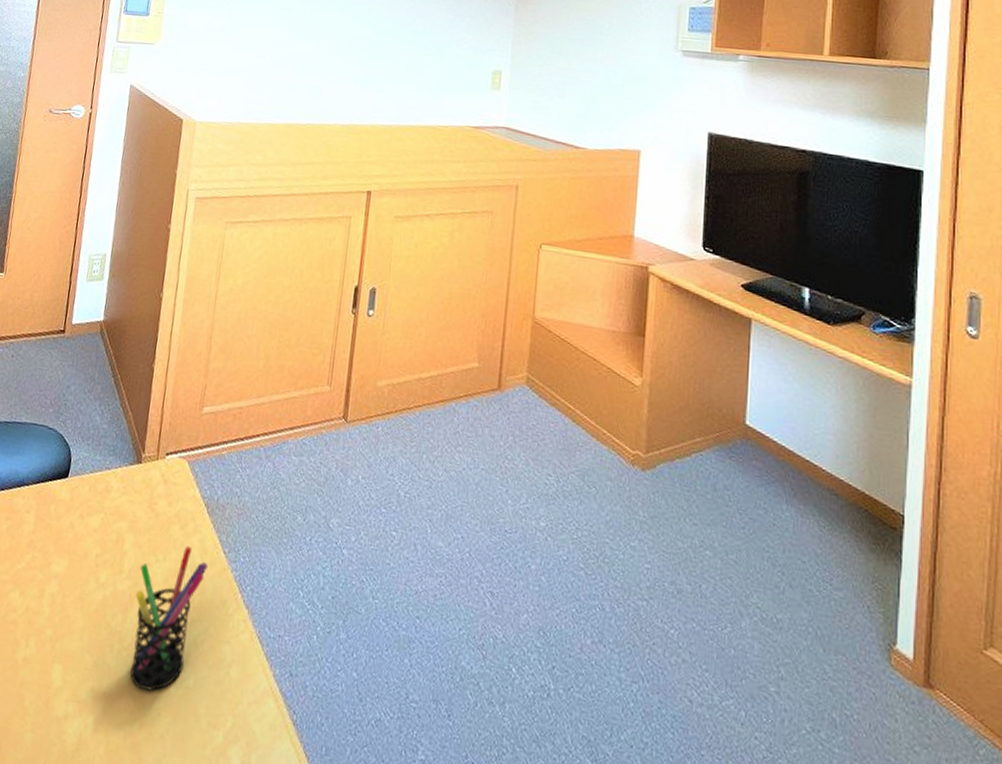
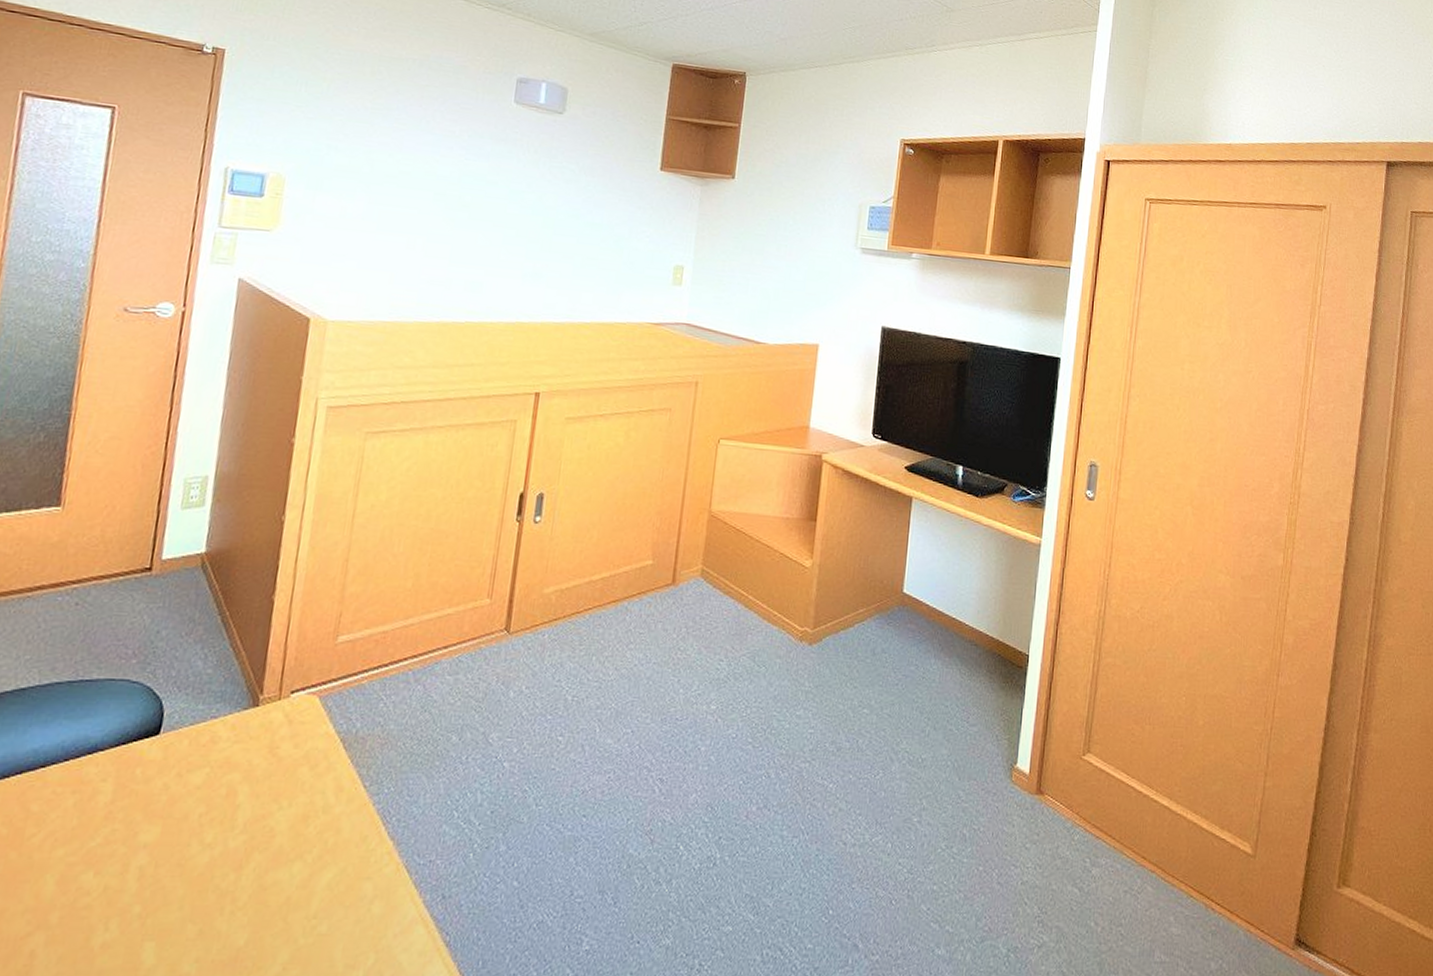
pen holder: present [130,546,208,691] -> none [246,787,344,947]

